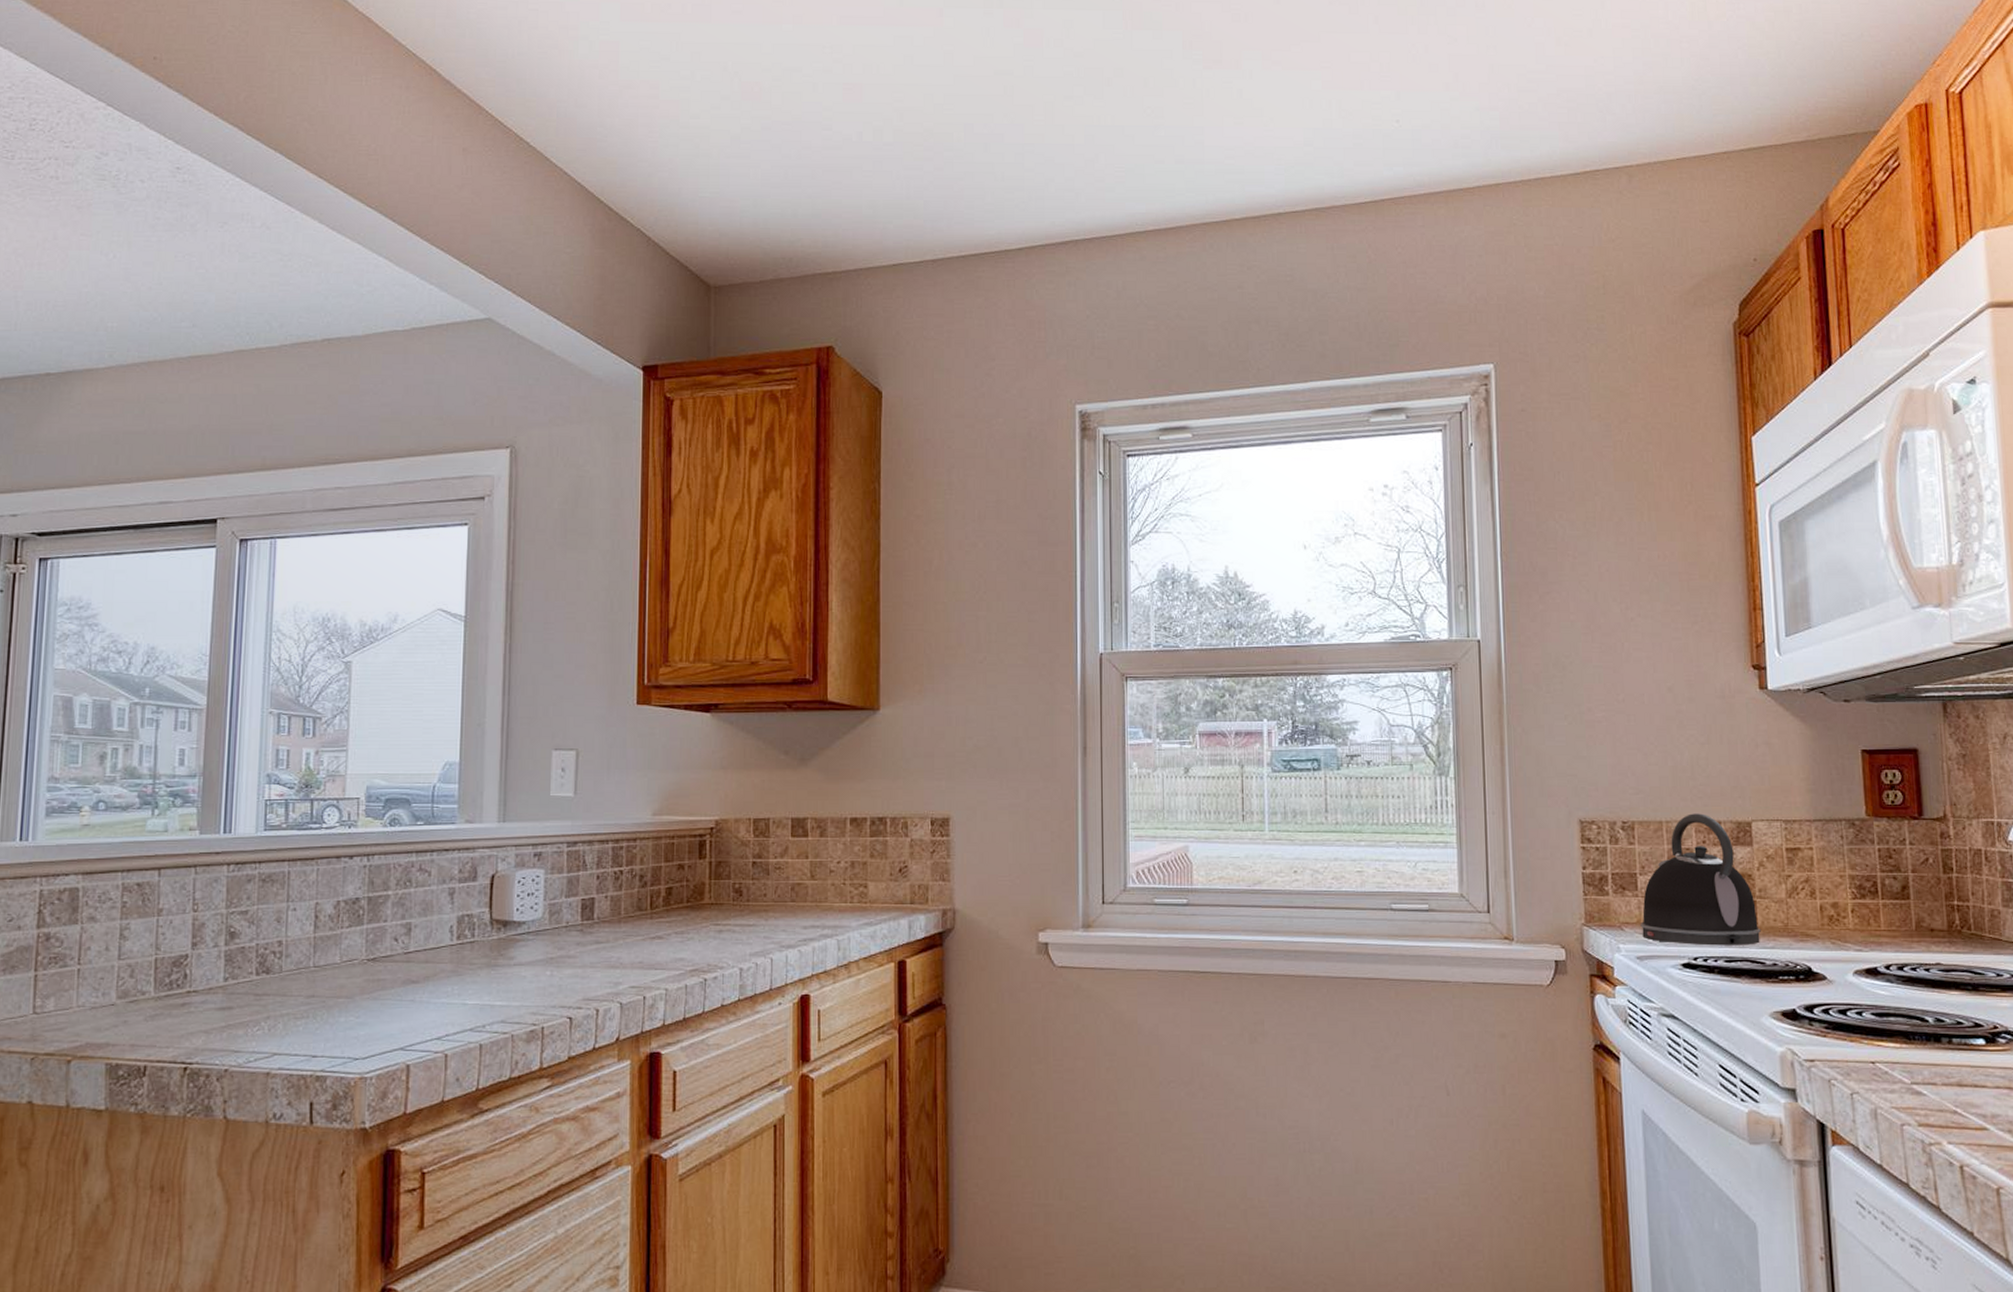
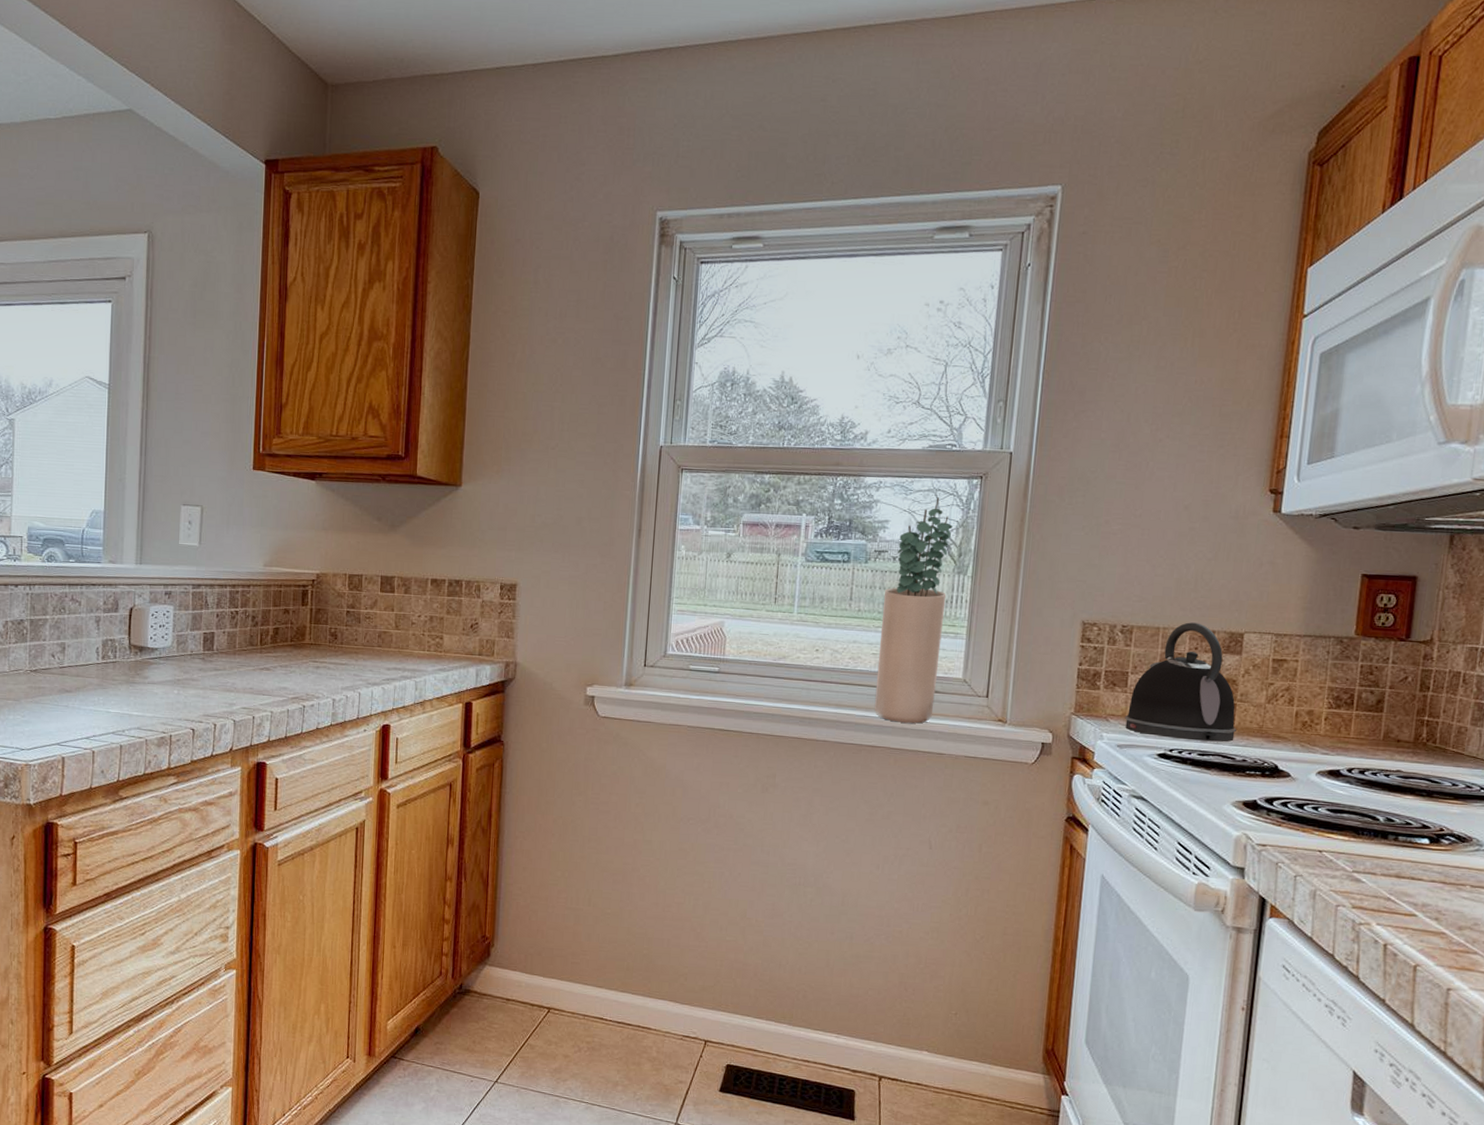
vase: none [1362,693,1432,949] -> present [874,497,953,724]

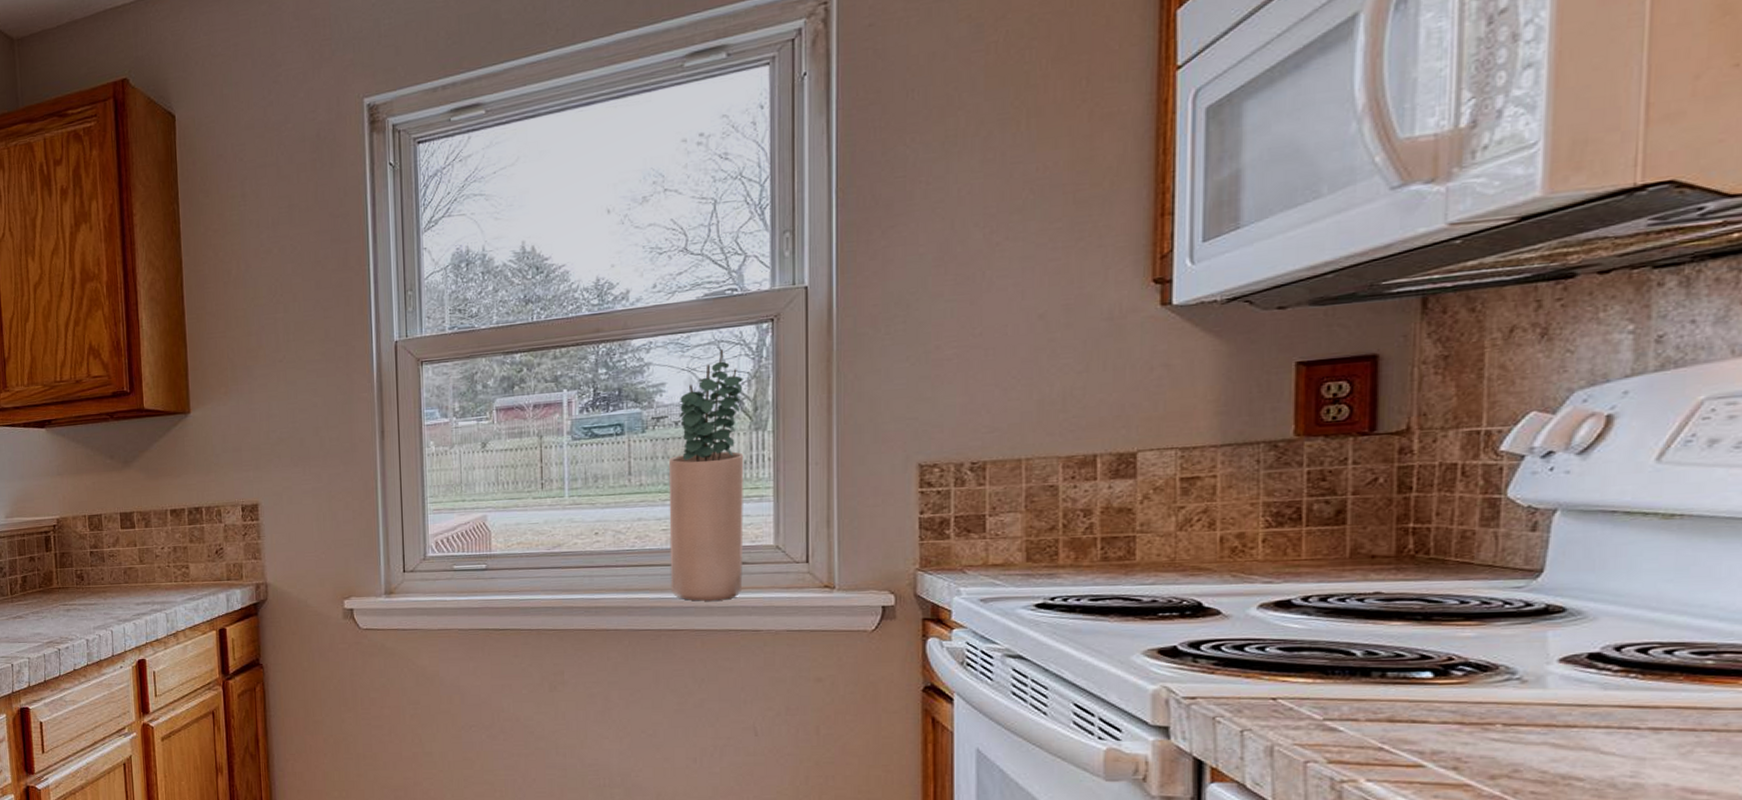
kettle: present [1125,622,1237,742] -> none [987,447,1139,585]

